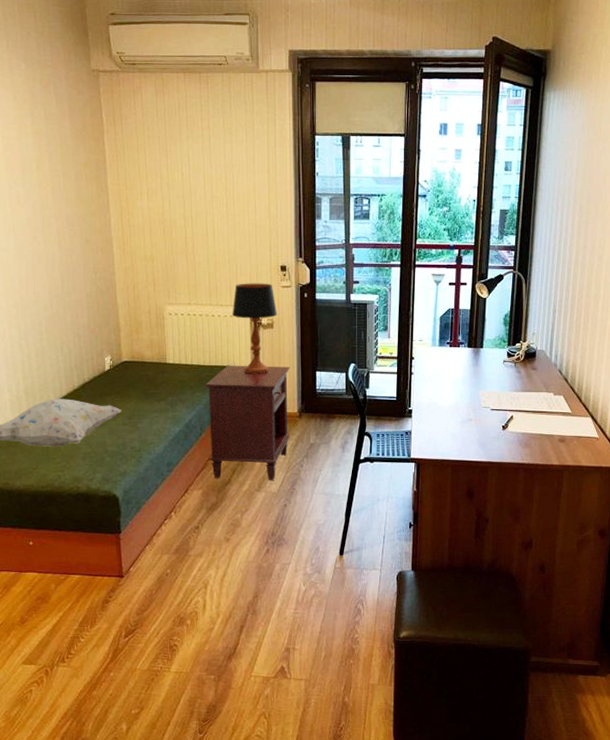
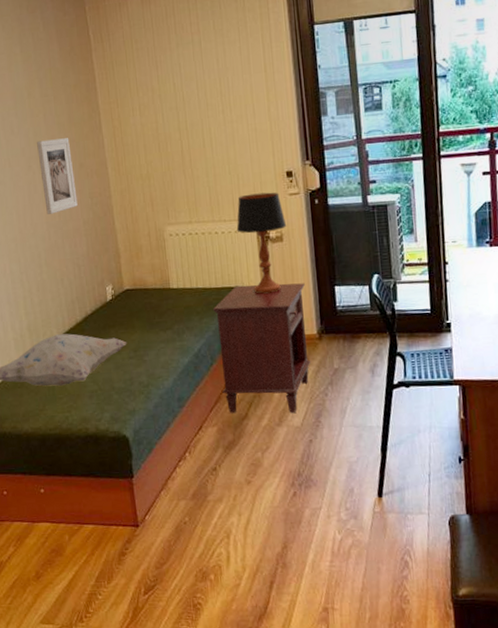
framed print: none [43,213,81,284] -> present [37,138,78,214]

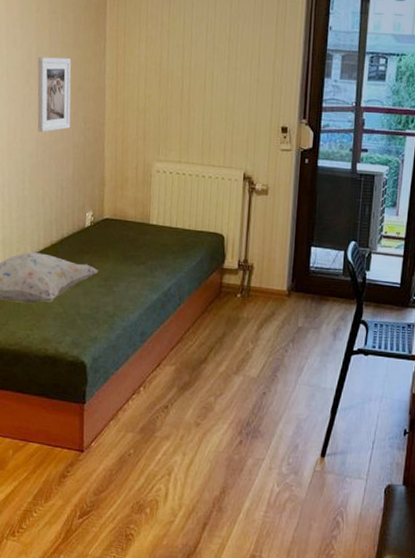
nightstand: present [213,283,311,413] -> none [185,231,282,364]
table lamp: present [236,192,287,294] -> none [224,143,274,244]

